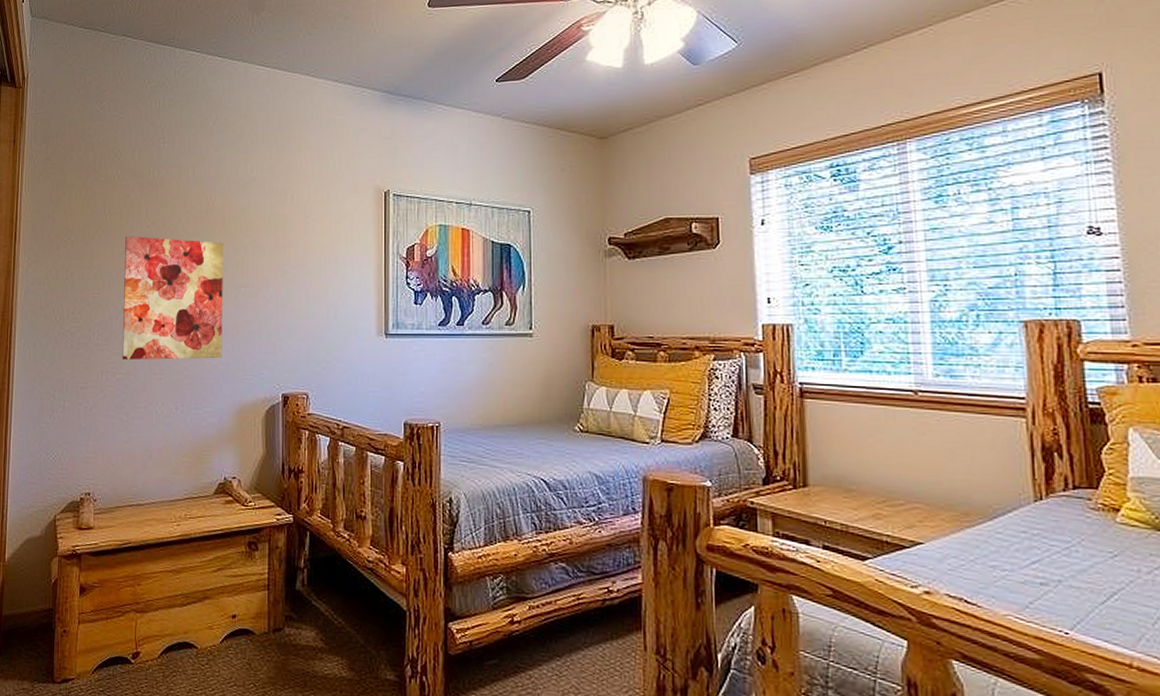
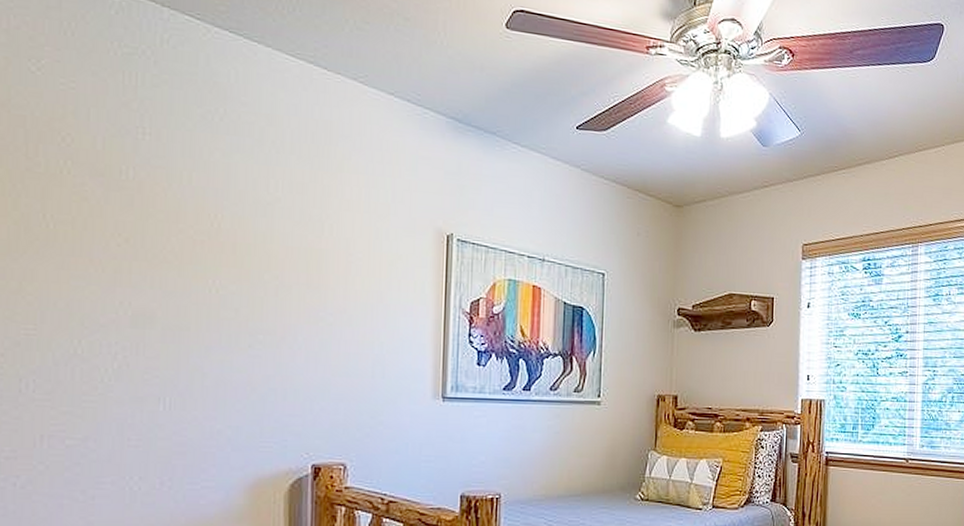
wall art: present [122,236,224,361] -> none [76,254,234,422]

